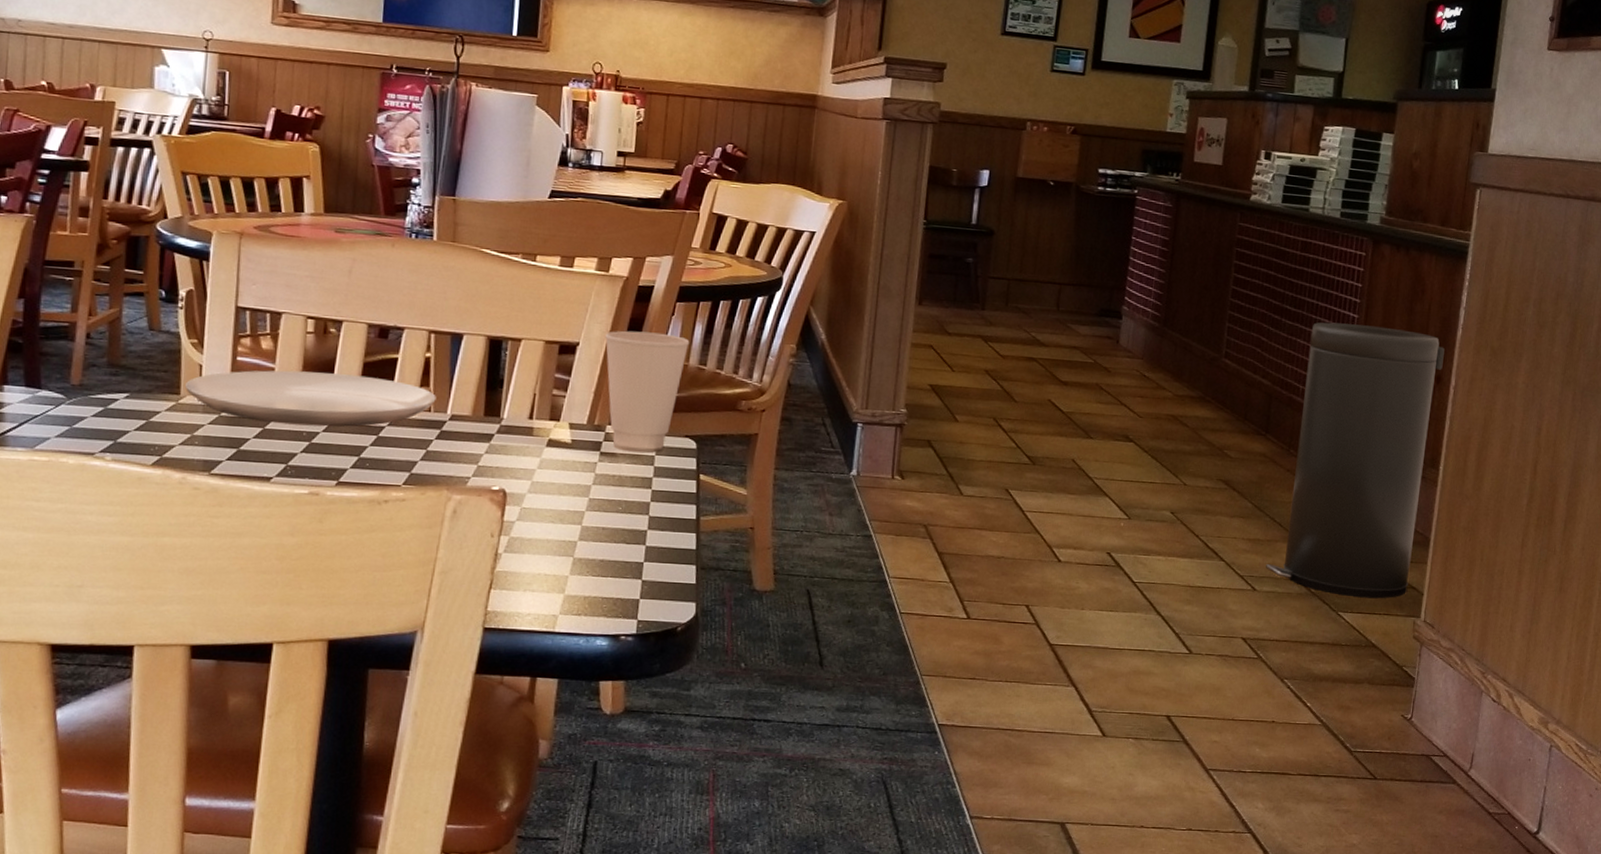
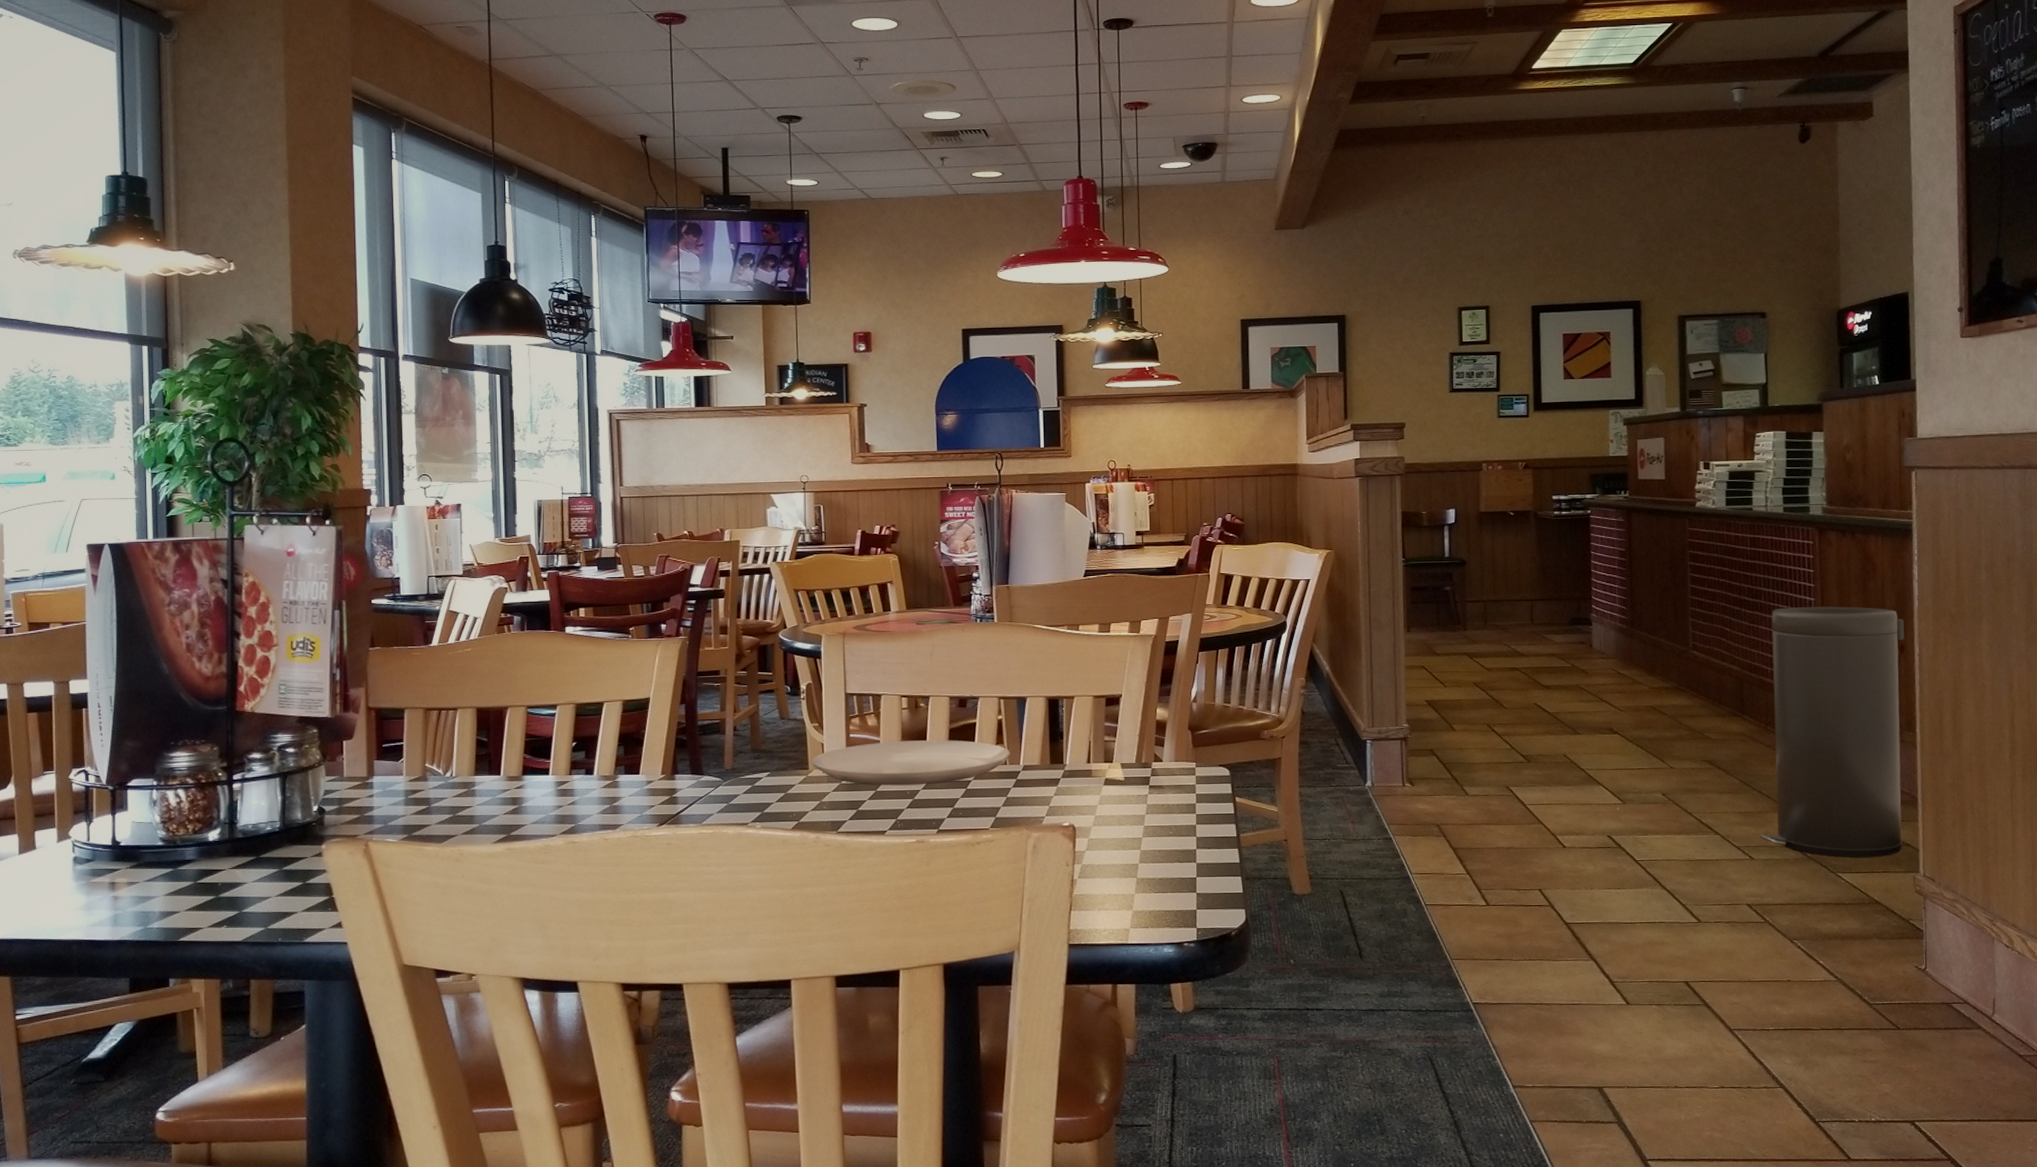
cup: present [605,330,690,454] -> none [1142,679,1214,784]

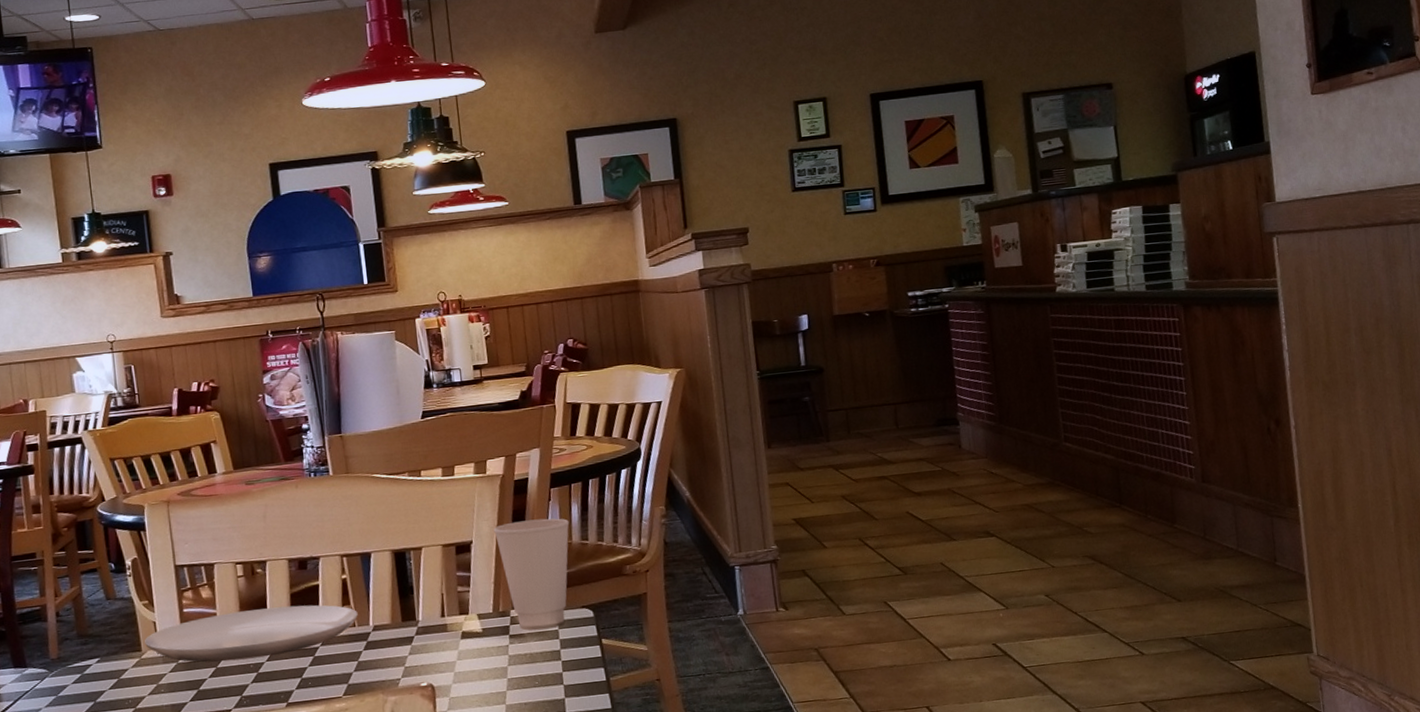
cup: none [1142,679,1214,784] -> present [493,518,570,631]
pedal bin: present [1760,606,1904,857] -> none [1142,382,1294,645]

